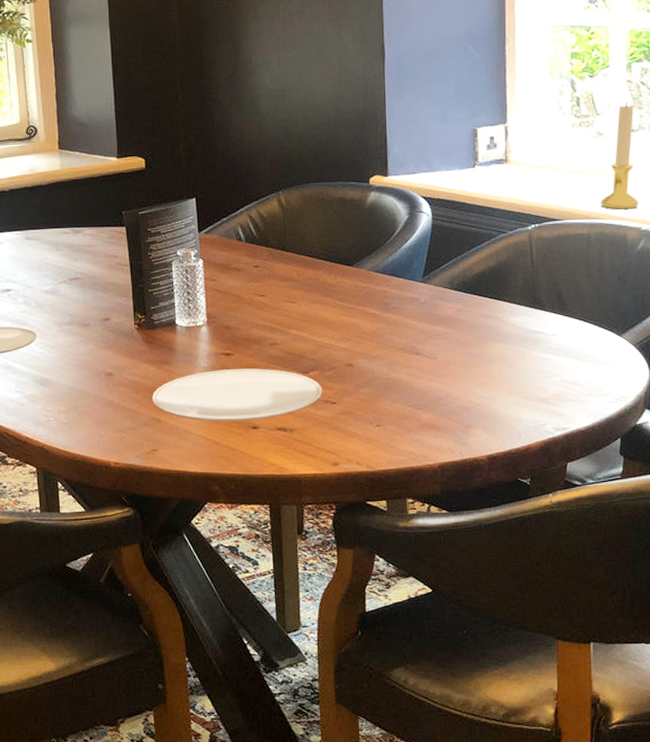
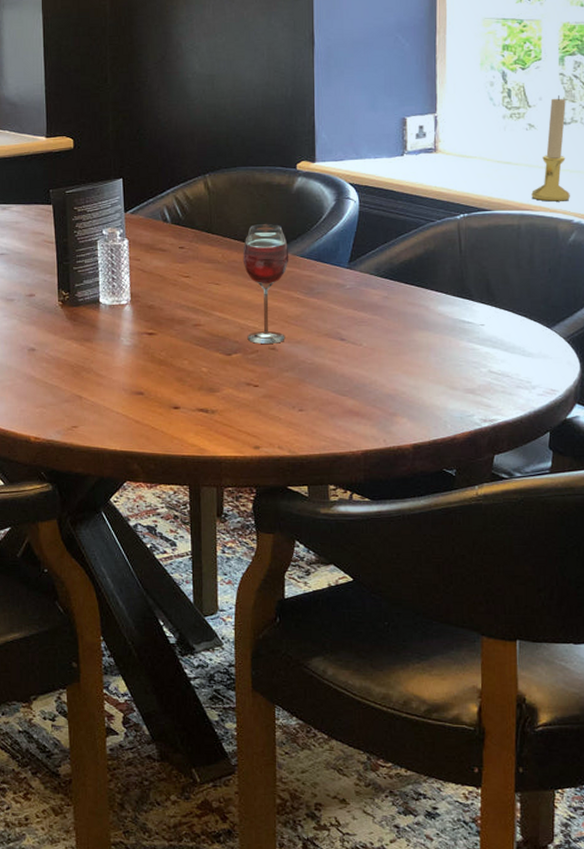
plate: present [152,368,323,422] -> none [74,349,245,401]
wineglass: none [317,239,364,361] -> present [242,223,289,344]

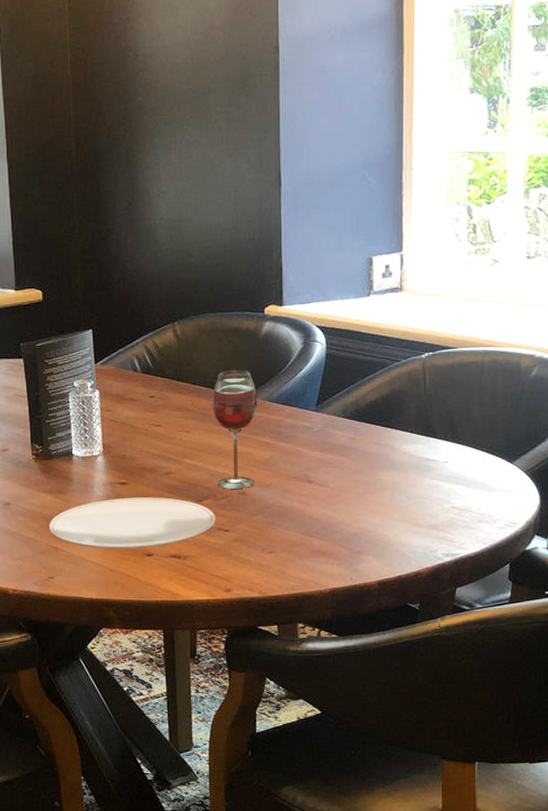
plate: none [74,349,245,401] -> present [49,497,216,550]
candle holder: present [531,95,570,202] -> none [495,229,533,337]

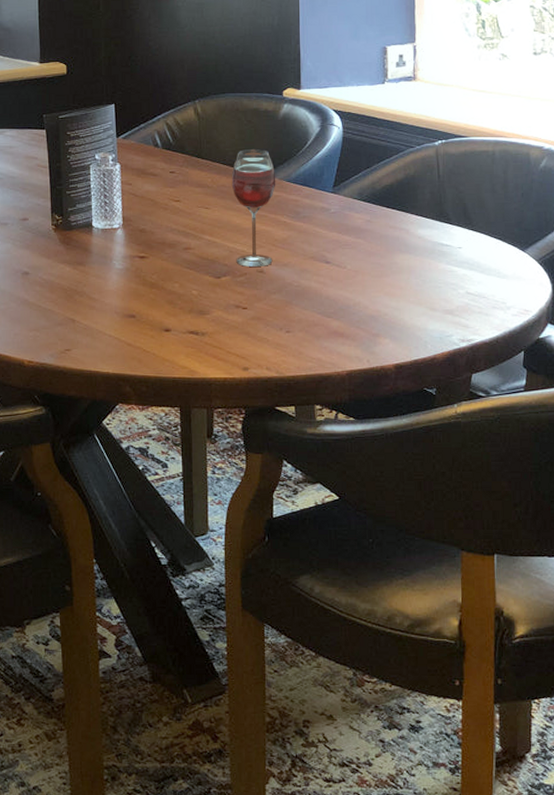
plate: present [49,497,216,550] -> none [67,272,234,324]

